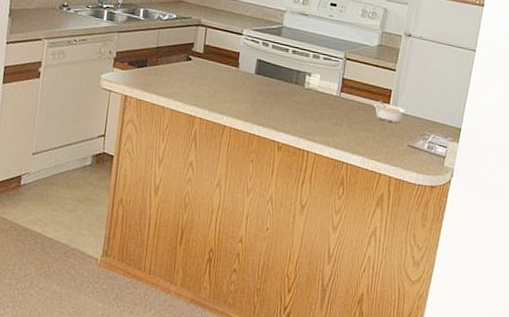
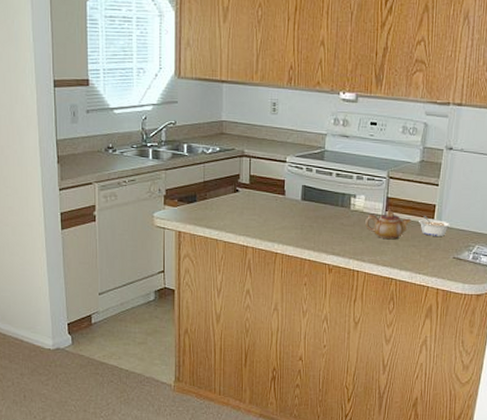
teapot: none [319,91,367,122] -> present [365,210,412,240]

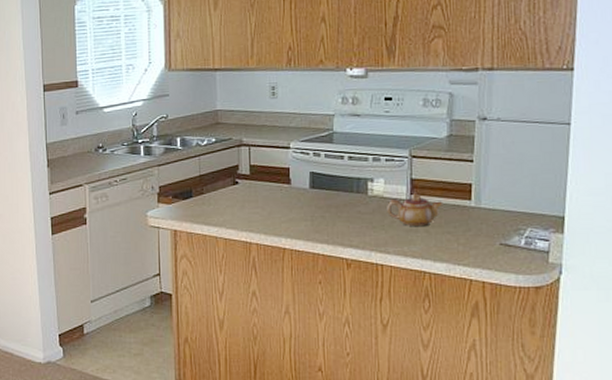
legume: present [419,215,451,236] -> none [452,196,494,220]

